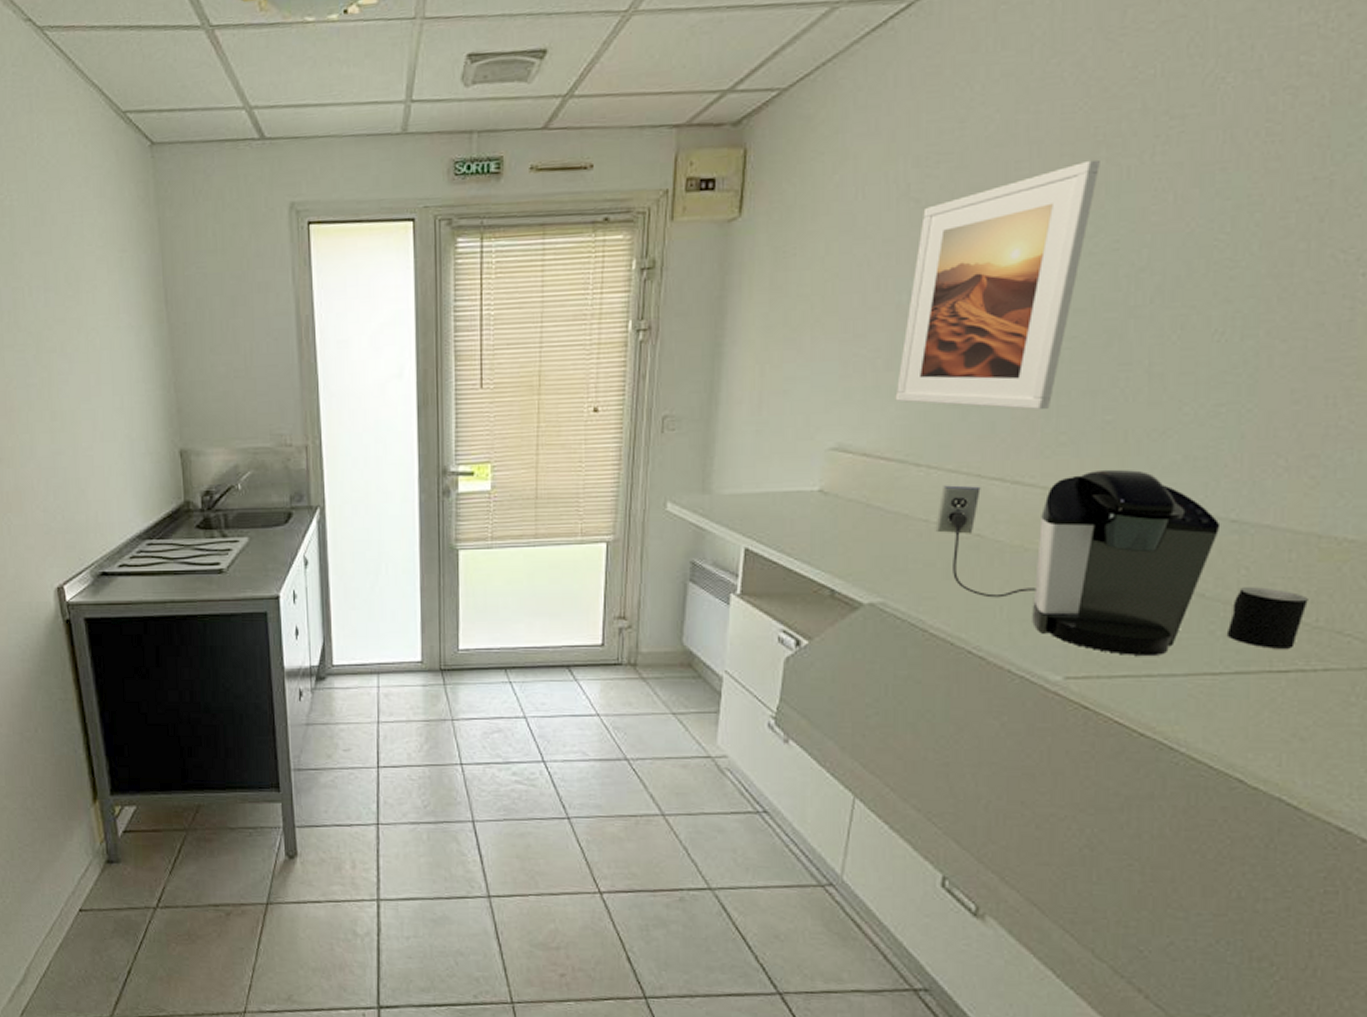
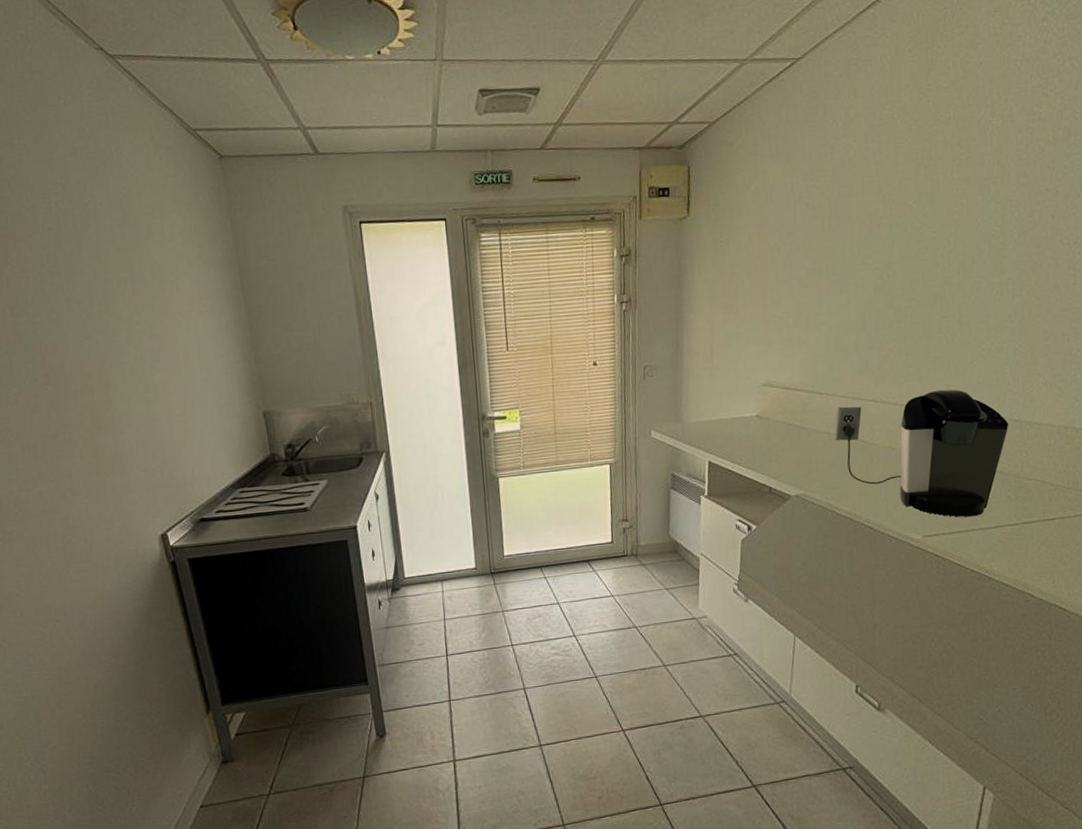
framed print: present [895,159,1100,411] -> none [802,176,921,351]
cup: present [1226,587,1308,649] -> none [1017,464,1062,505]

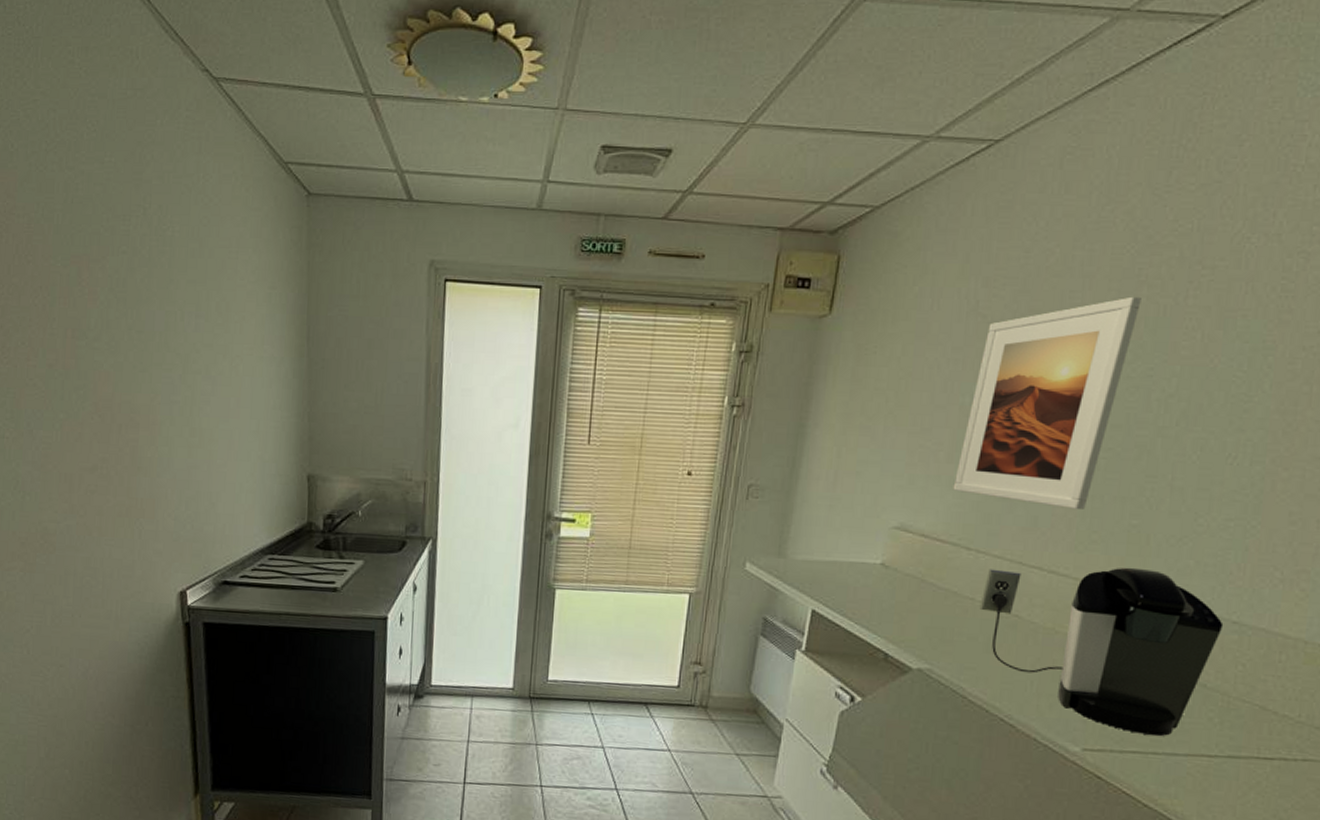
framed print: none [802,176,921,351] -> present [953,296,1141,511]

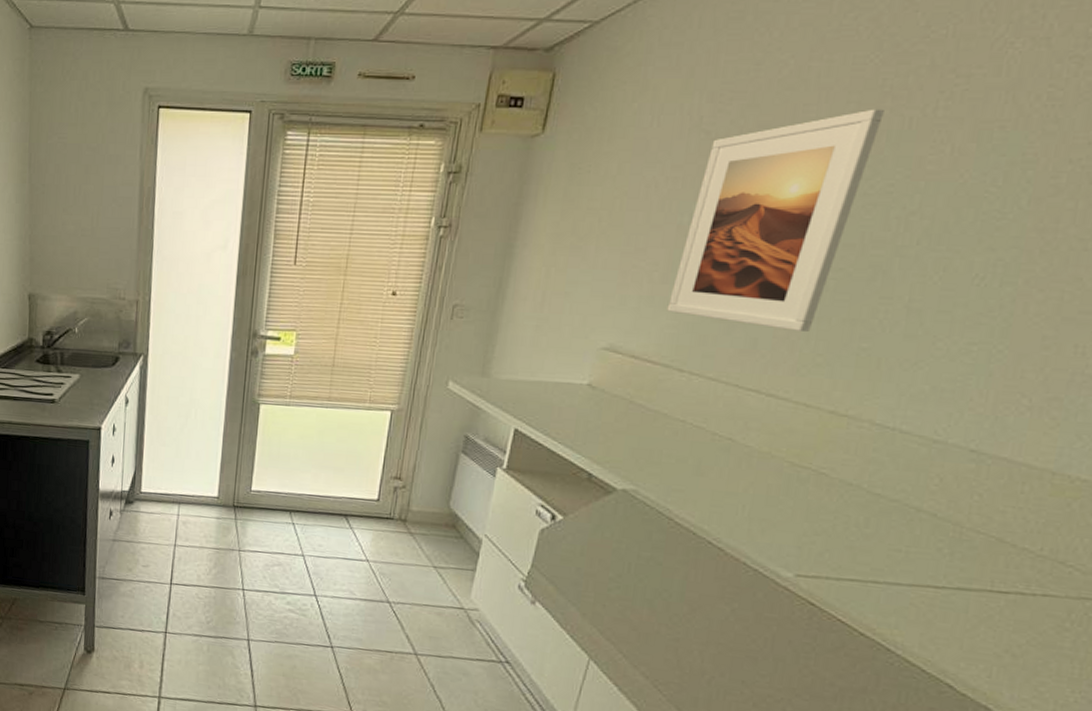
coffee maker: present [979,567,1224,736] -> none [690,391,960,565]

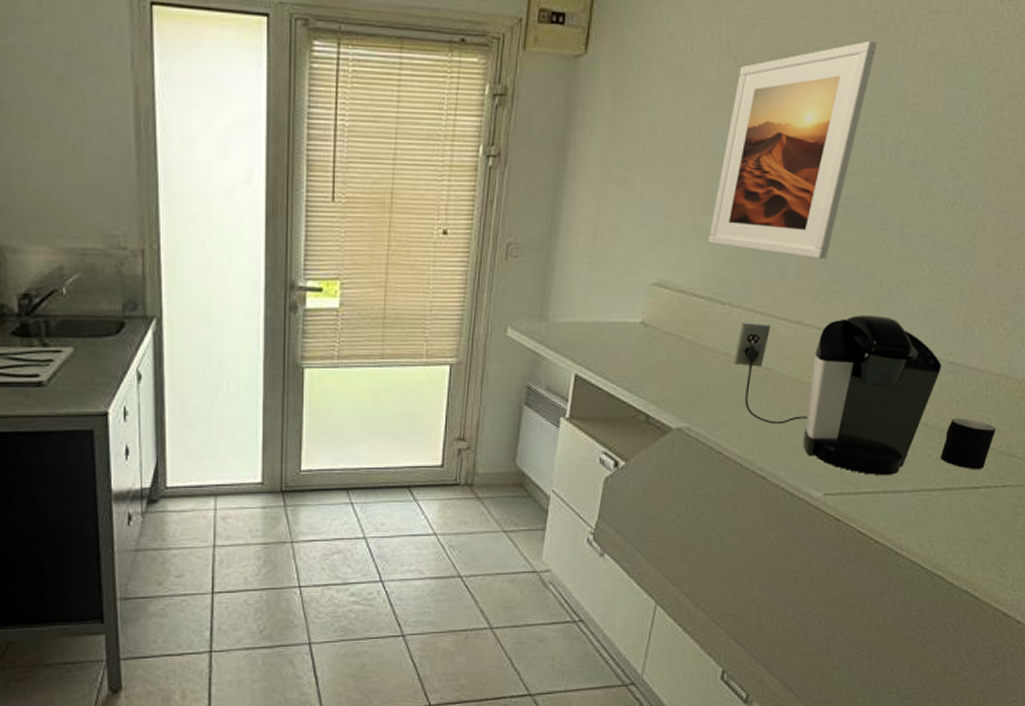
coffee maker: none [690,391,960,565] -> present [733,314,942,475]
cup: none [952,512,1036,573] -> present [940,418,996,469]

